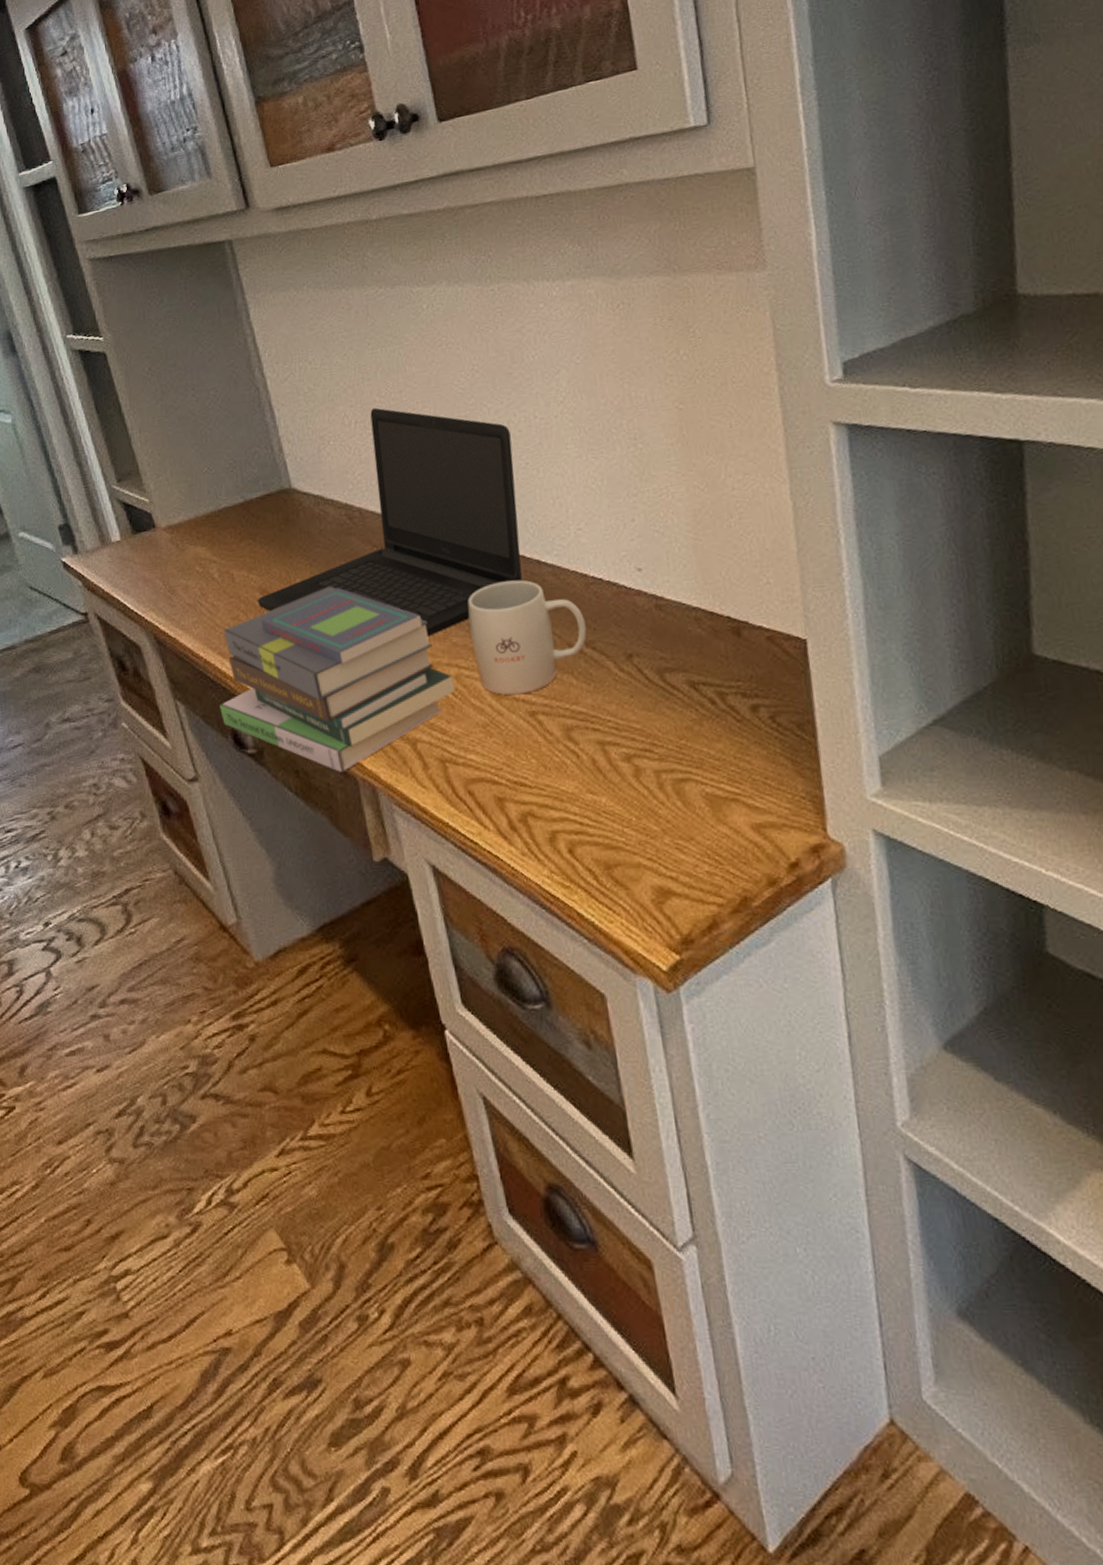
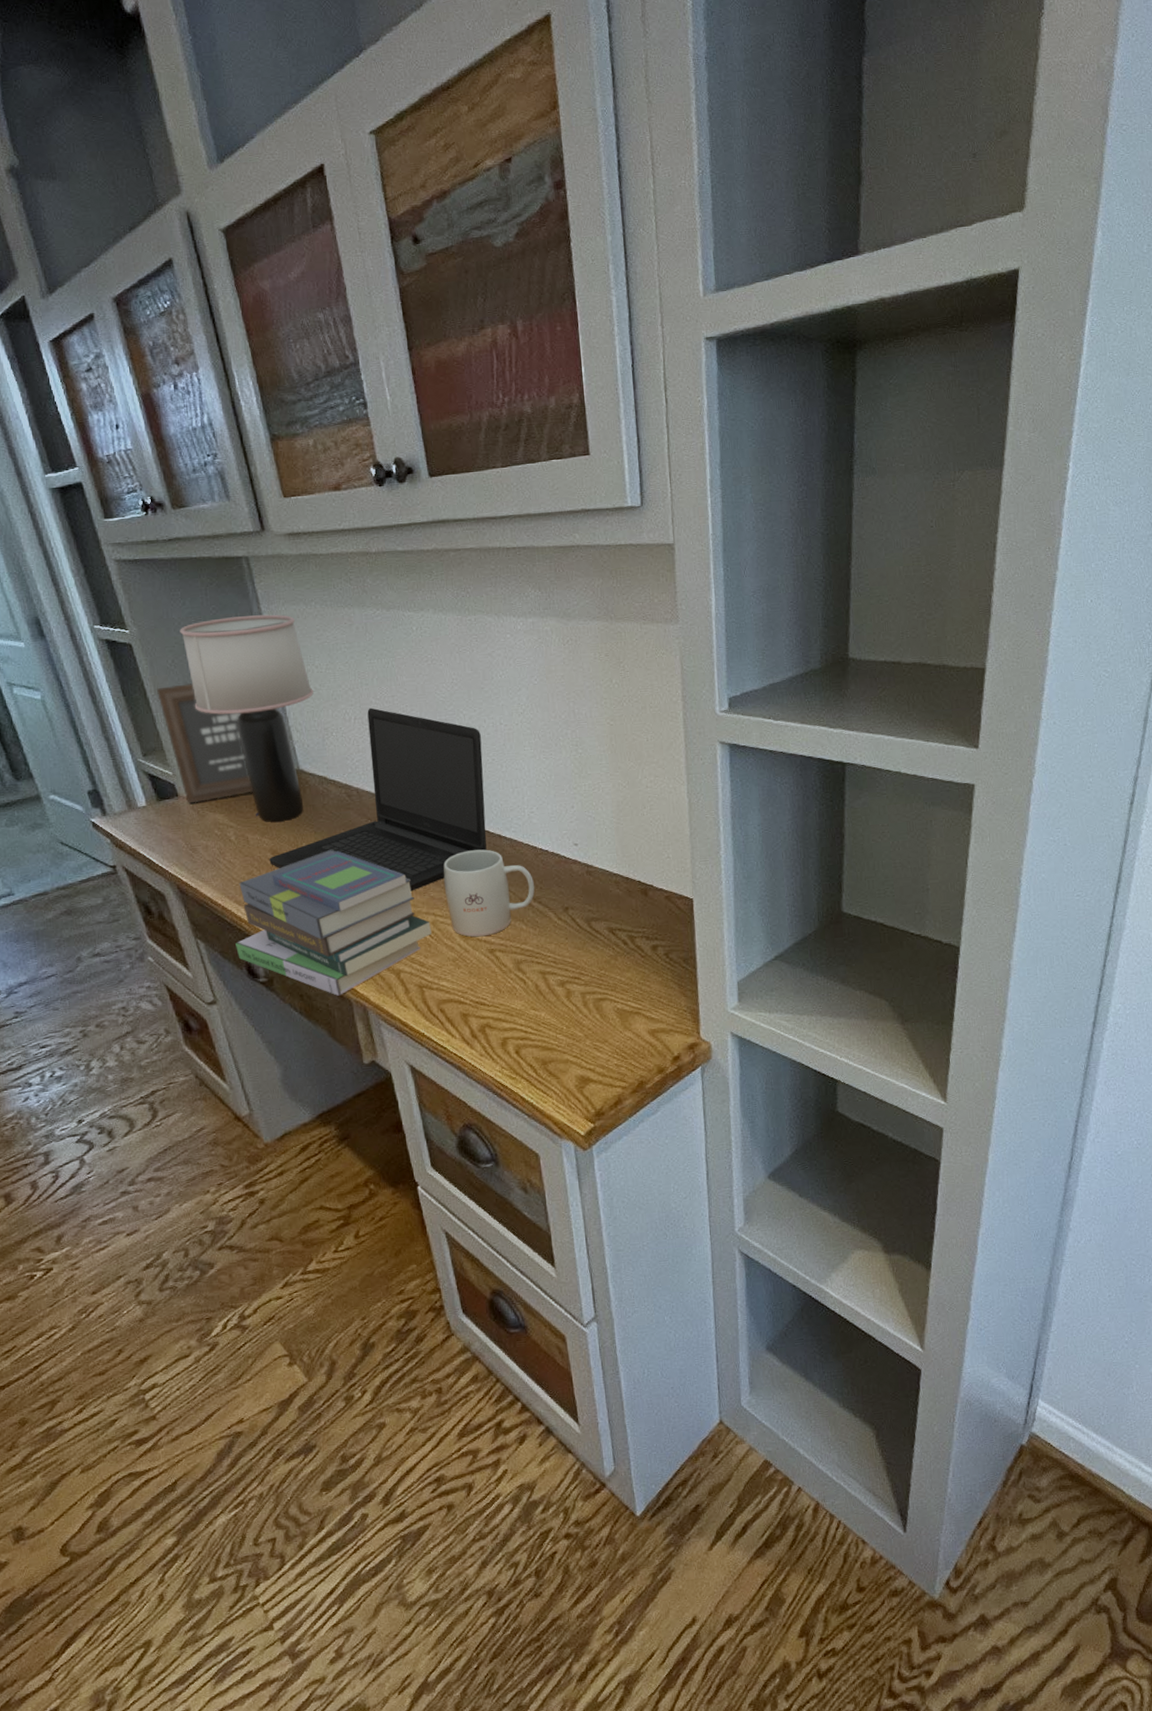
picture frame: none [132,393,238,536] -> present [157,683,253,804]
table lamp: none [157,304,307,555] -> present [180,614,314,822]

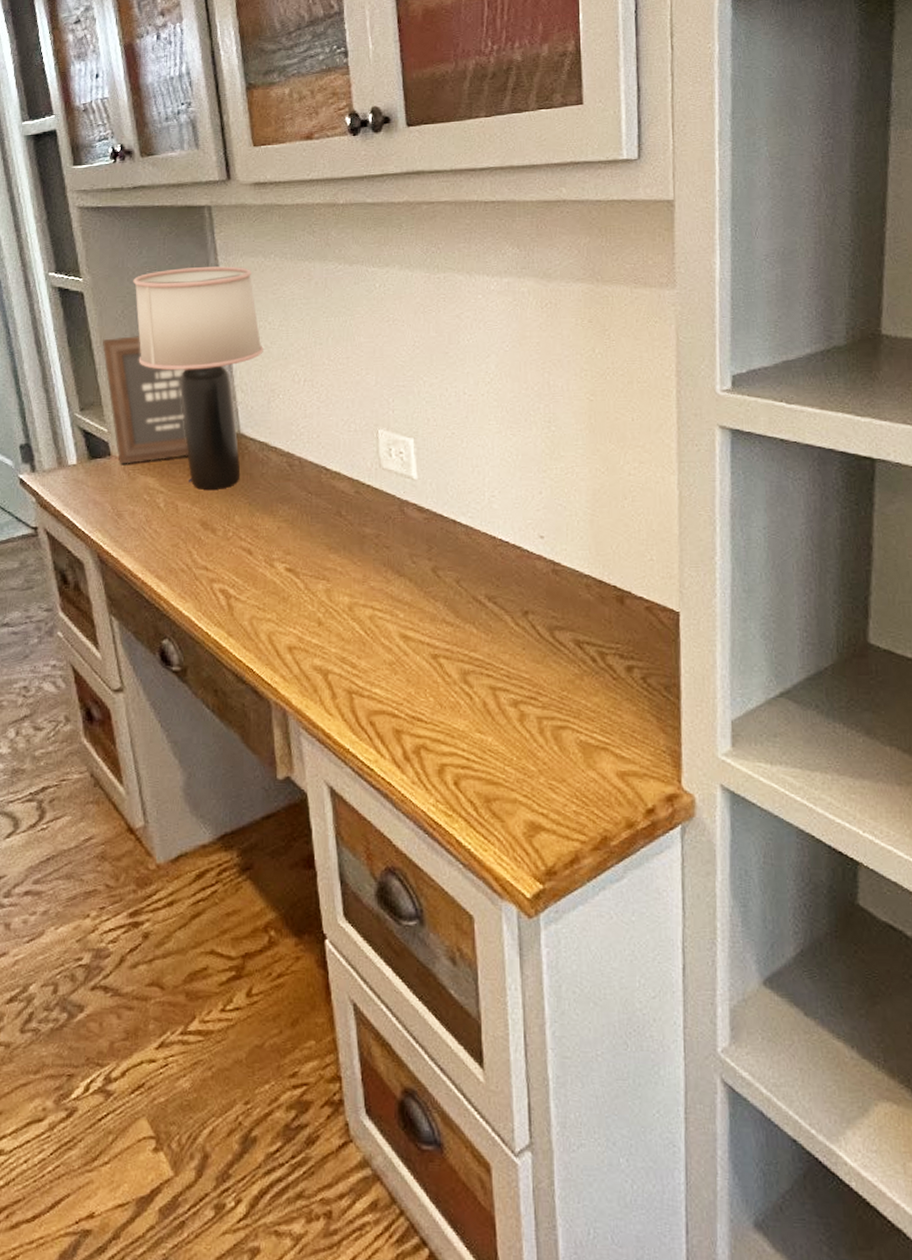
books: present [235,850,432,996] -> none [151,525,367,695]
laptop: present [269,708,487,891] -> none [197,369,441,579]
mug: present [443,849,535,937] -> none [386,536,491,639]

